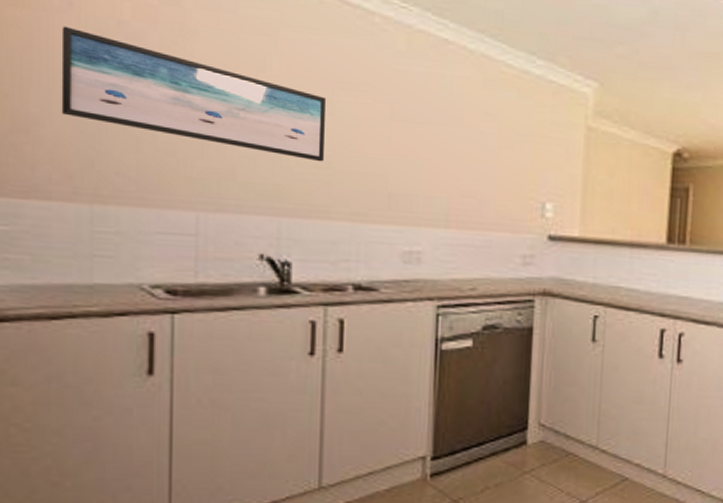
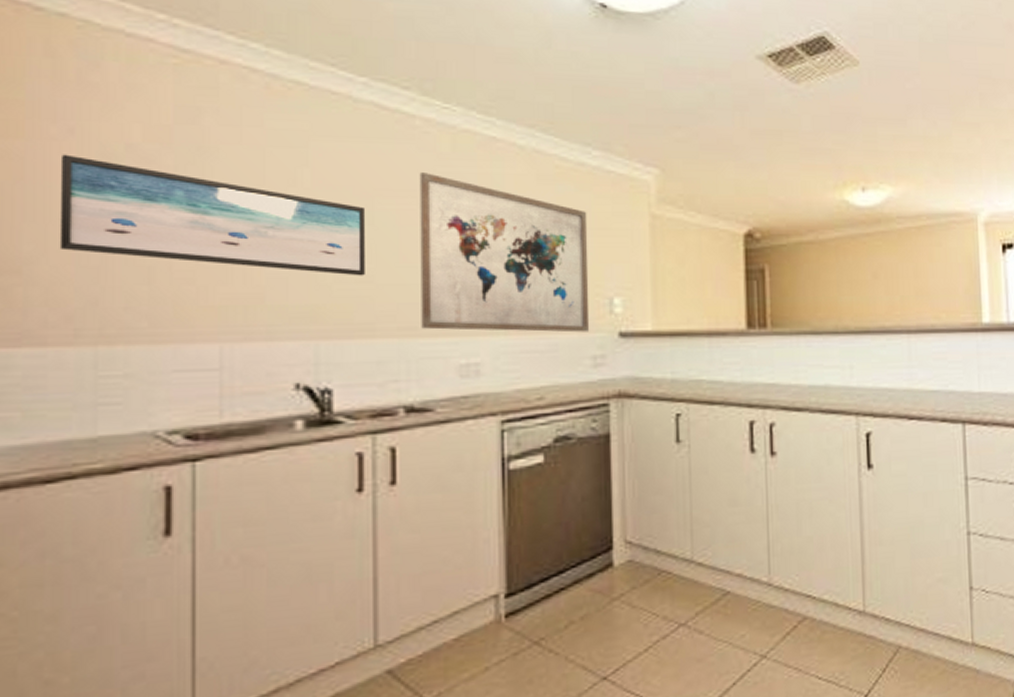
wall art: none [371,68,528,233] -> present [419,172,590,333]

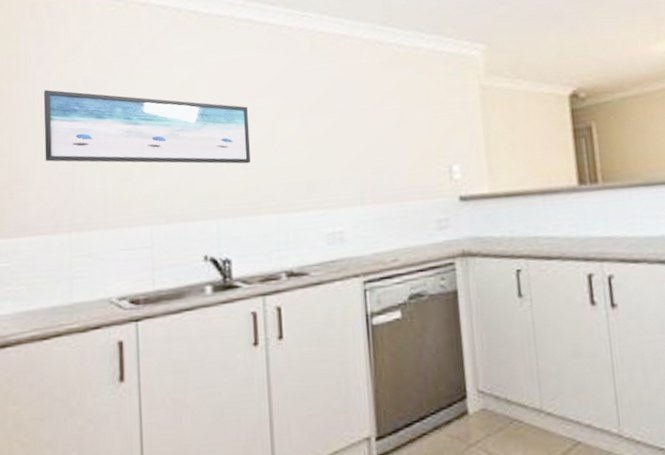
wall art: present [419,172,590,333] -> none [287,72,434,205]

